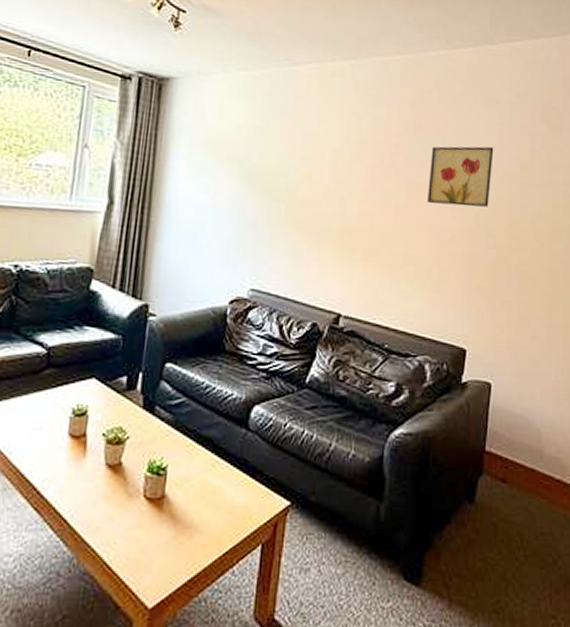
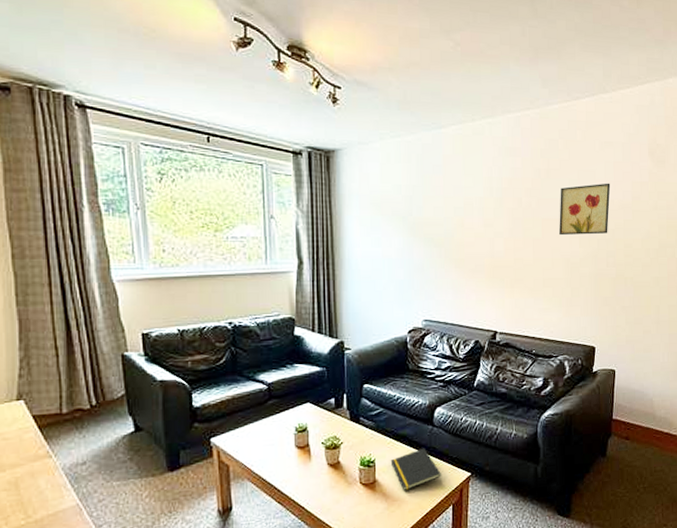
notepad: none [186,458,252,516] -> present [390,448,441,492]

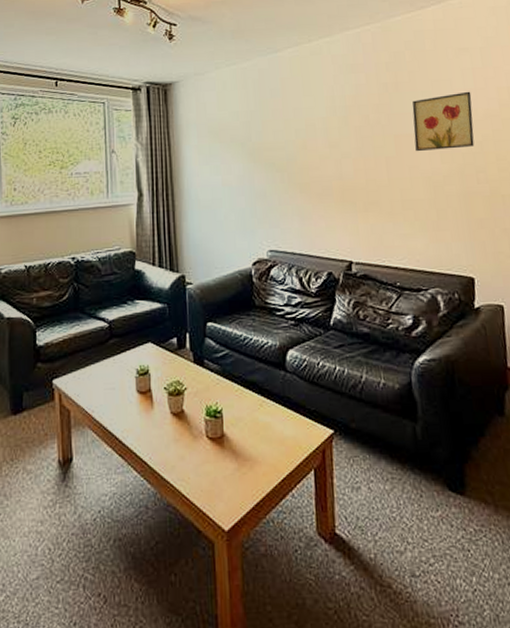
notepad: present [390,448,441,492] -> none [239,397,299,450]

